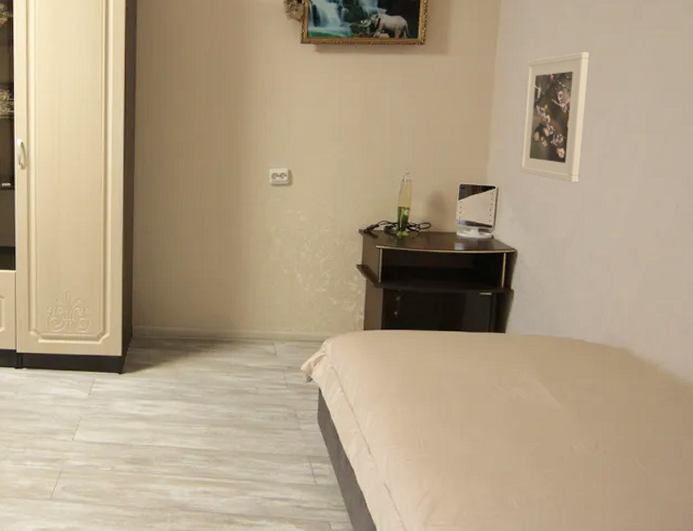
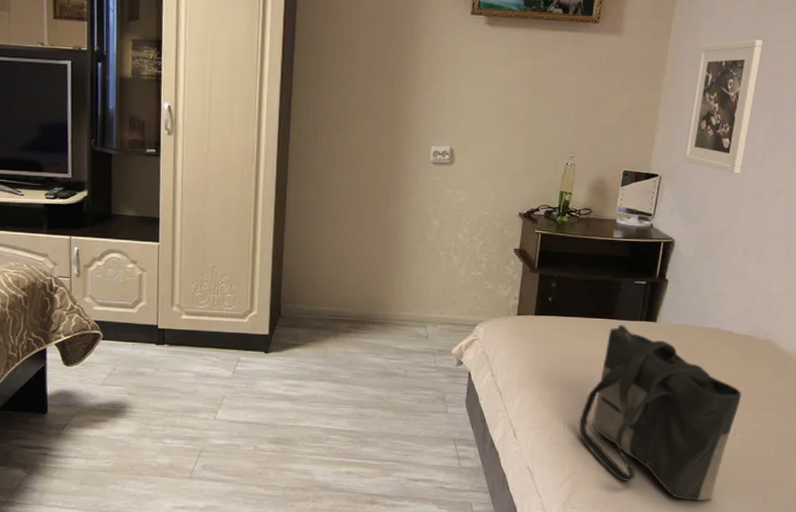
tote bag: none [433,336,601,517] -> present [578,324,742,501]

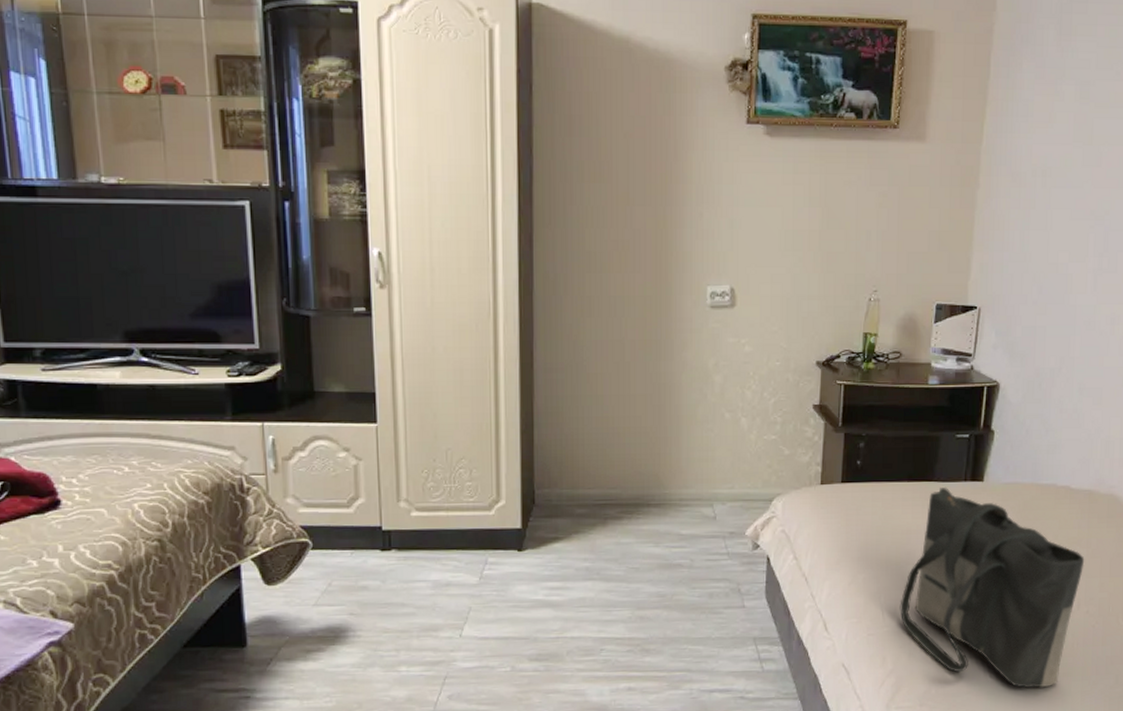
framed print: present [683,39,763,174] -> none [1004,140,1089,301]

